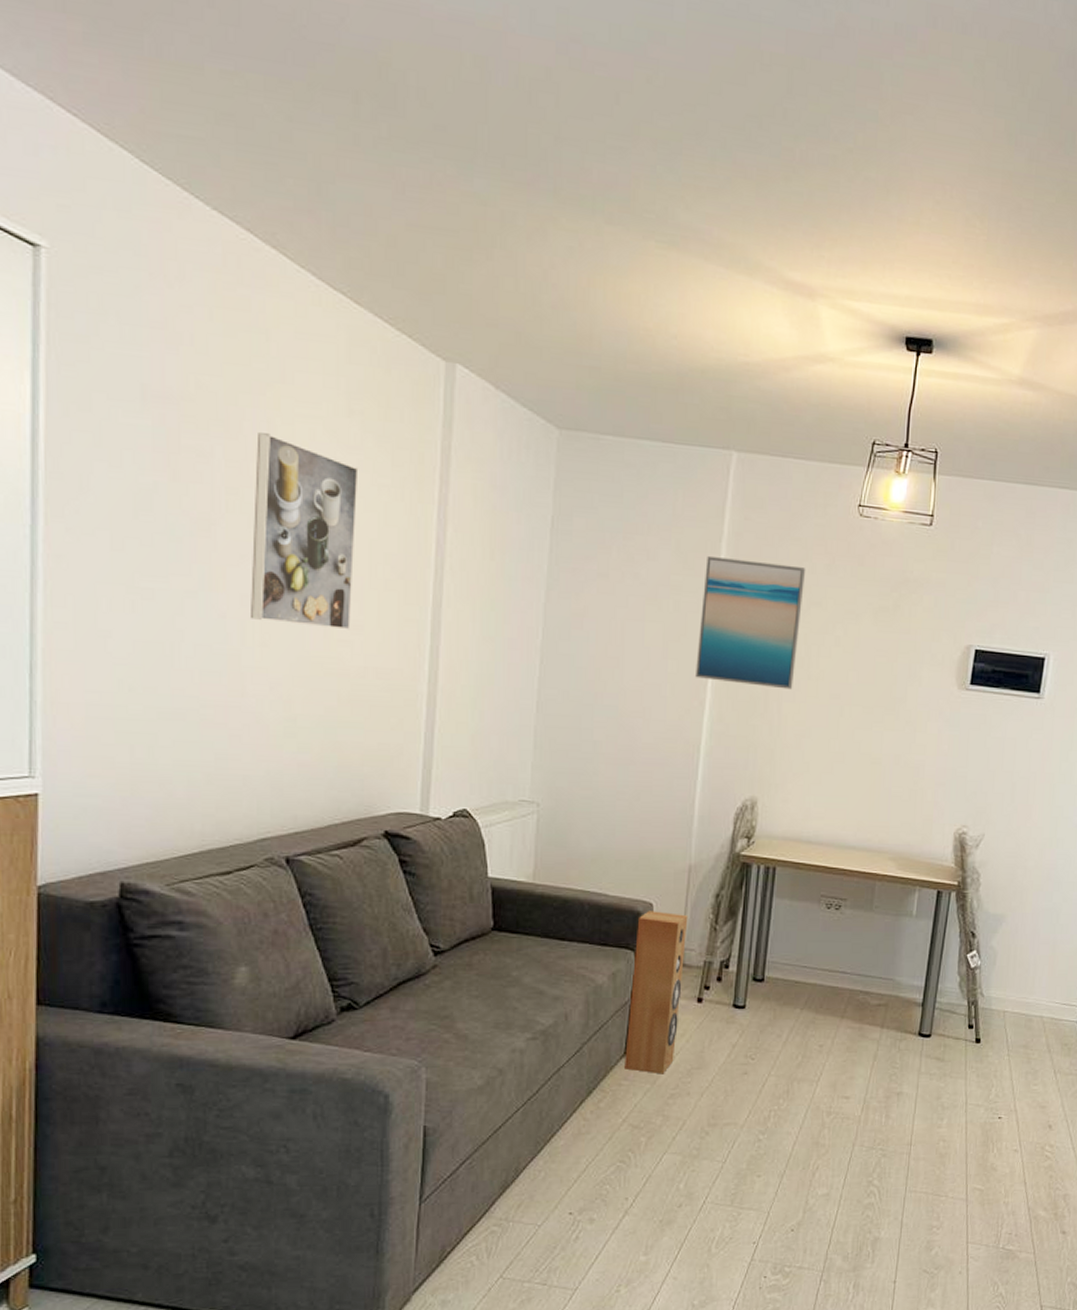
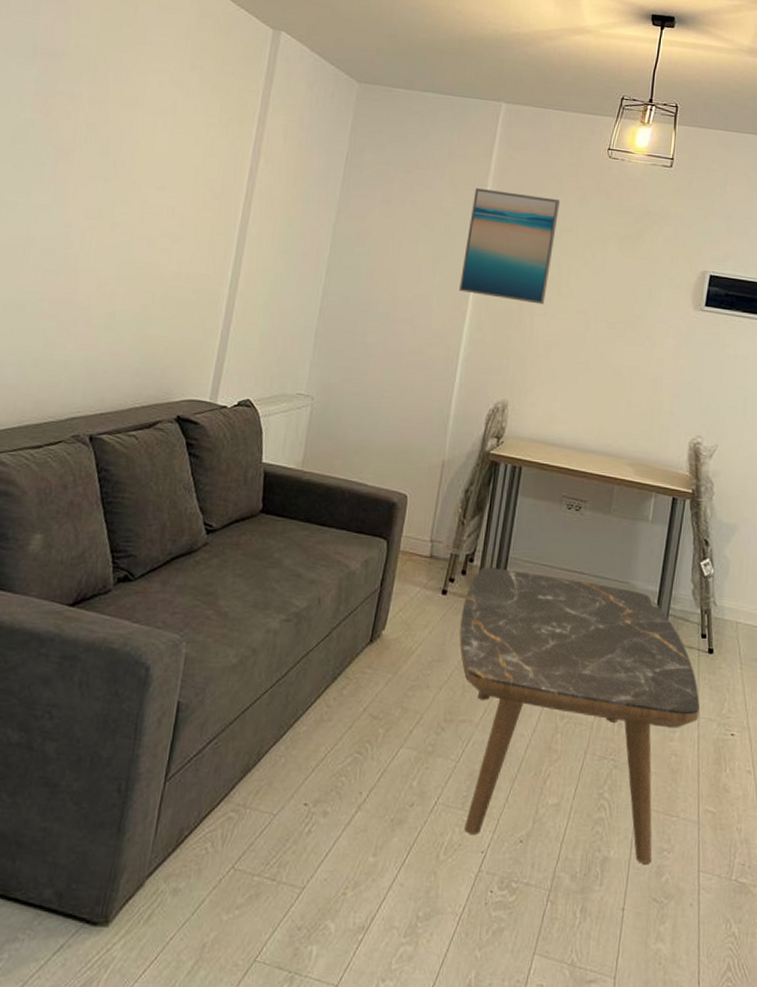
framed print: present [251,432,359,630] -> none [91,81,194,241]
speaker: present [624,911,688,1074] -> none [369,502,439,665]
coffee table: none [718,972,967,1240] -> present [459,567,700,864]

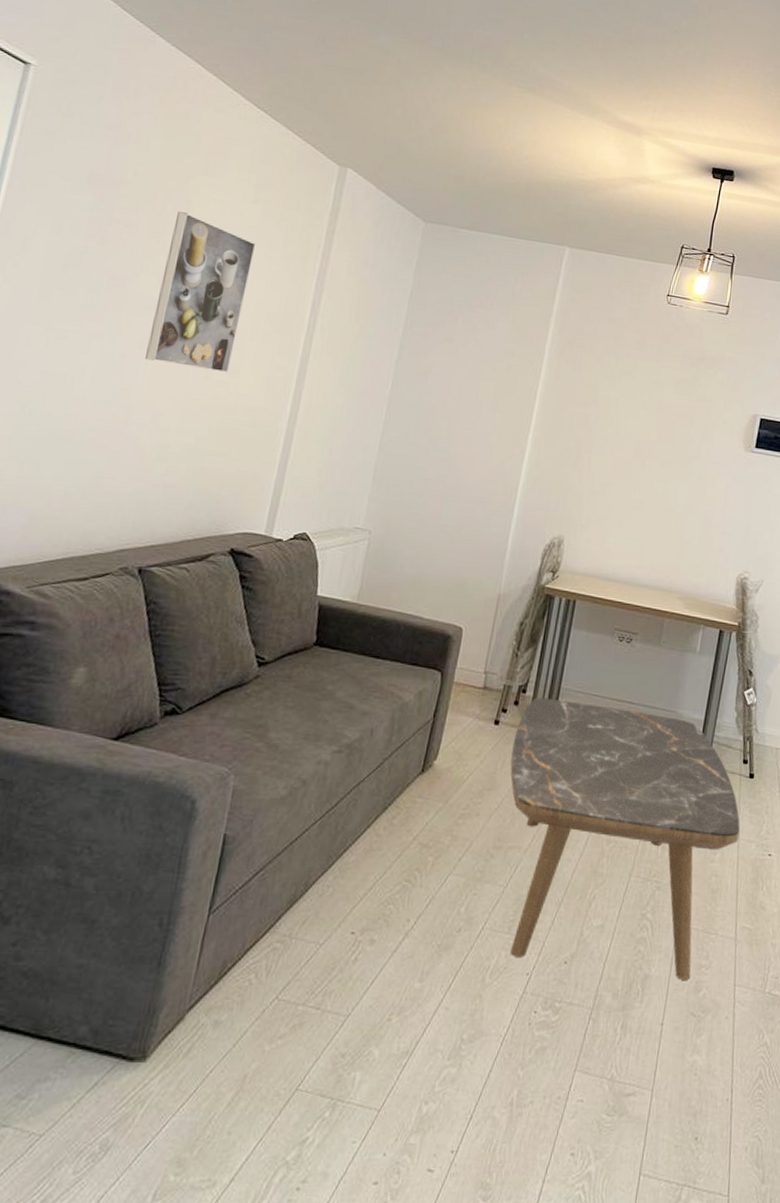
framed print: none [91,81,194,241] -> present [145,211,256,373]
wall art: present [458,187,561,305] -> none [518,328,620,444]

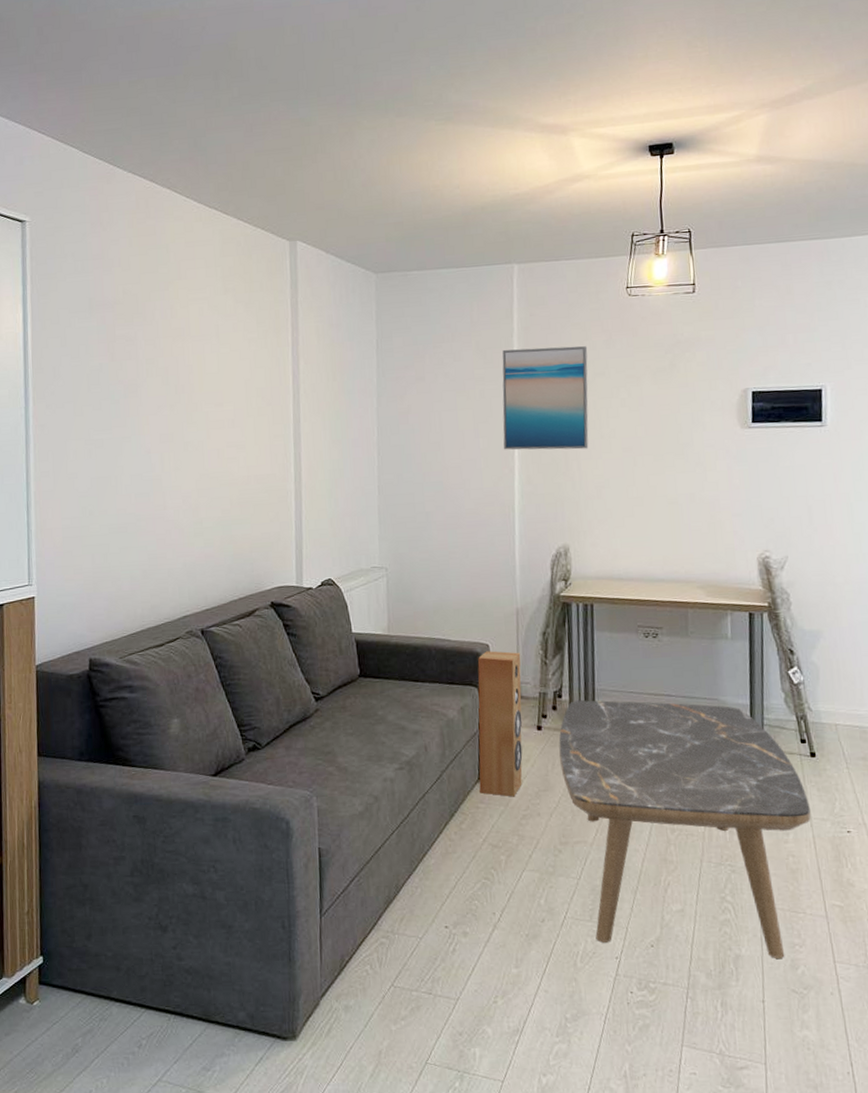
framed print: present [145,211,256,373] -> none [164,316,236,452]
speaker: none [420,634,494,794] -> present [477,651,523,797]
wall art: none [518,328,620,444] -> present [502,346,589,450]

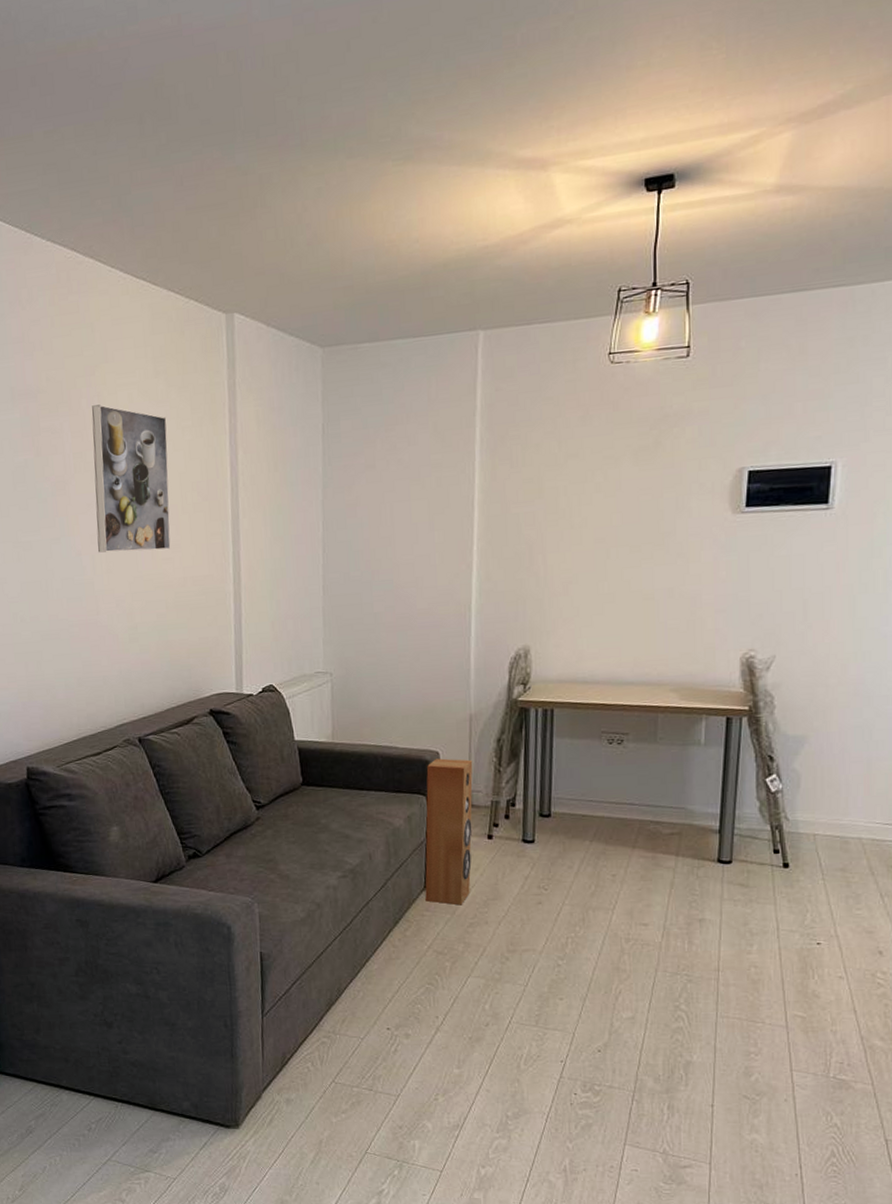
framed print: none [164,316,236,452] -> present [92,404,171,553]
wall art: present [502,346,589,450] -> none [460,424,560,544]
coffee table: present [559,700,811,958] -> none [510,808,778,1065]

